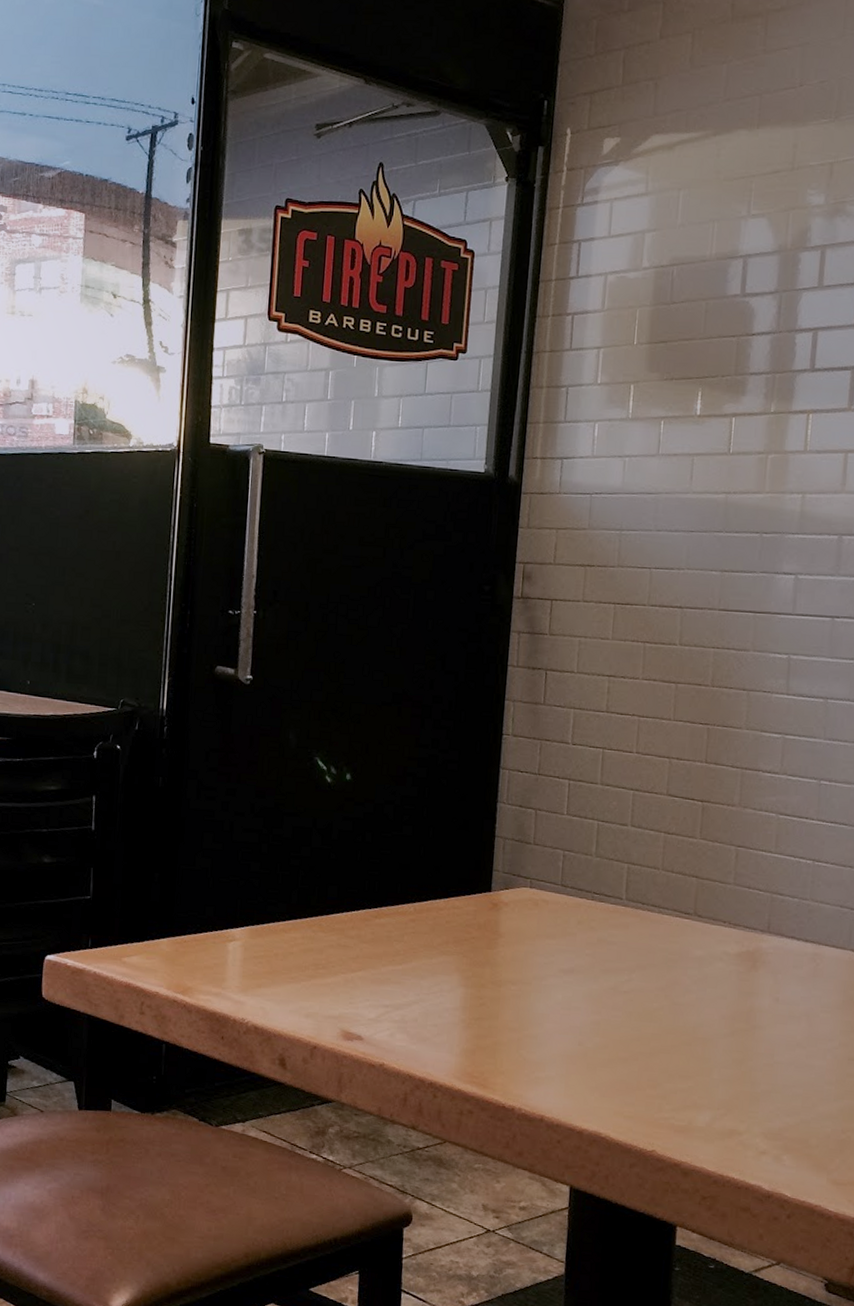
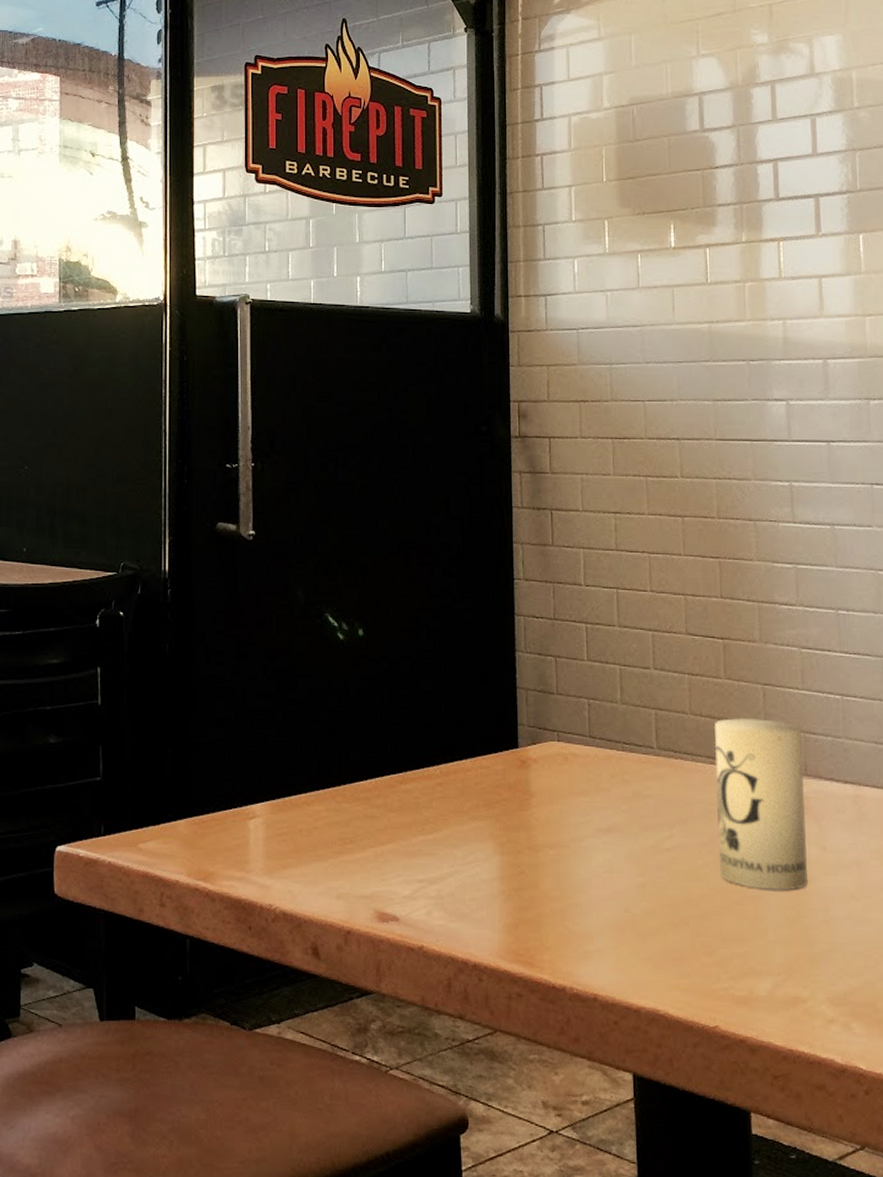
candle: none [673,875,770,1035] -> present [713,717,808,891]

